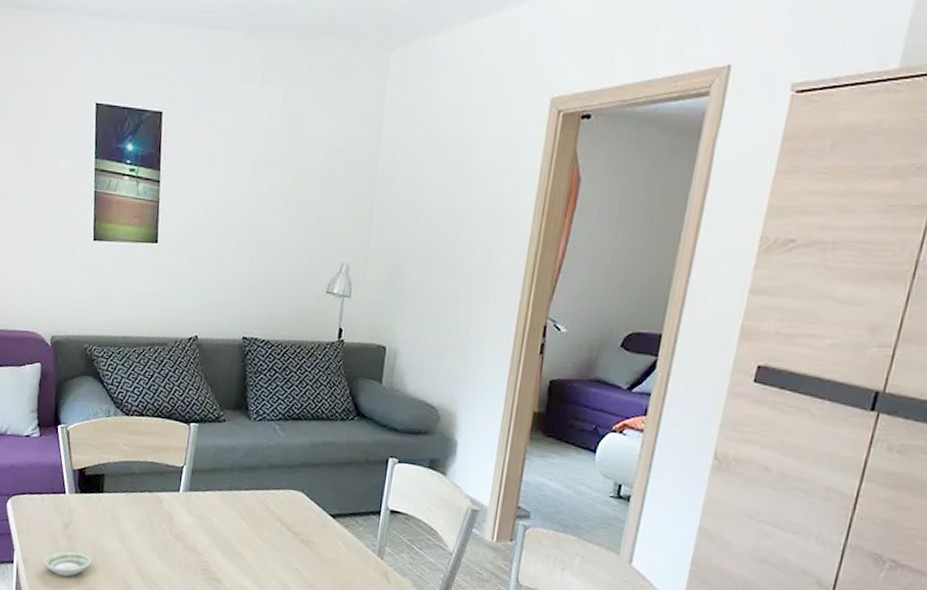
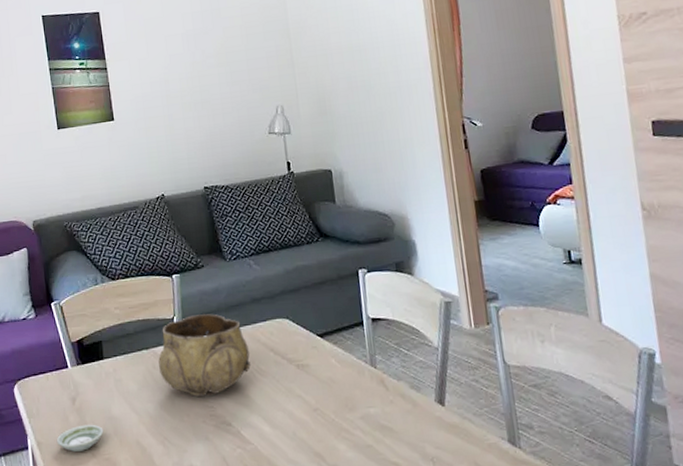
decorative bowl: none [159,468,256,551] -> present [158,314,251,396]

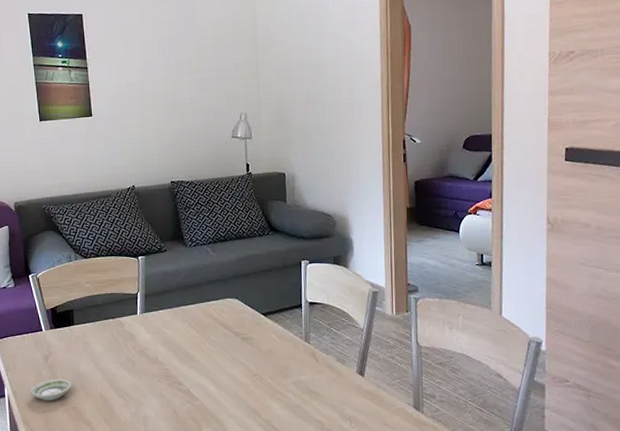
decorative bowl: present [158,314,251,396] -> none [122,291,202,360]

